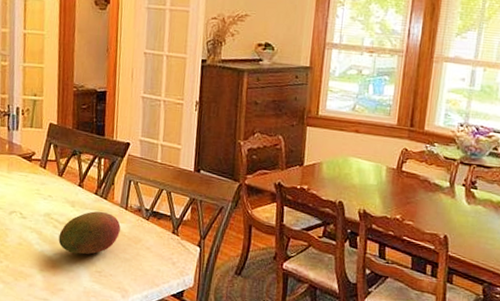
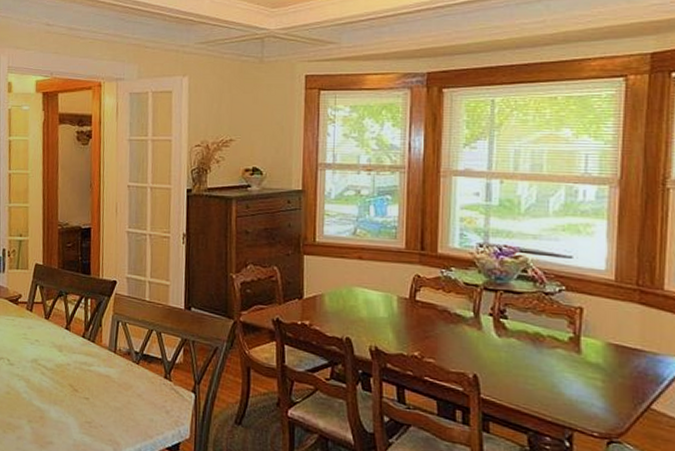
fruit: present [58,211,121,255] -> none [46,355,110,404]

